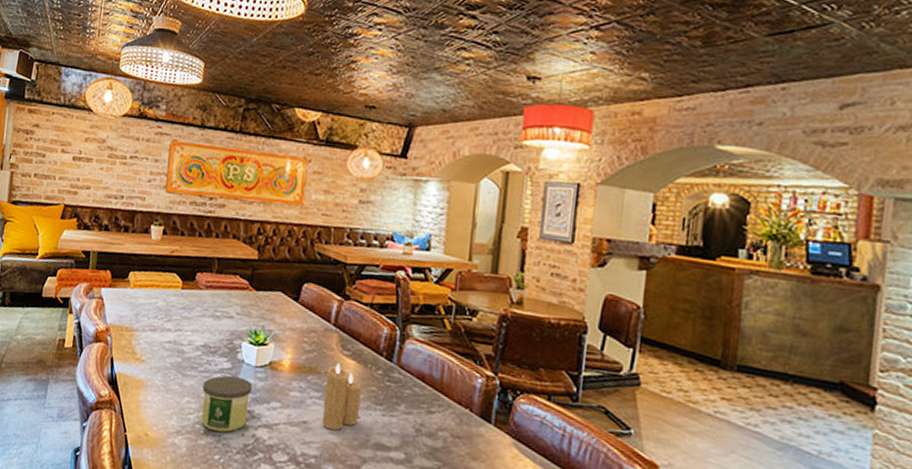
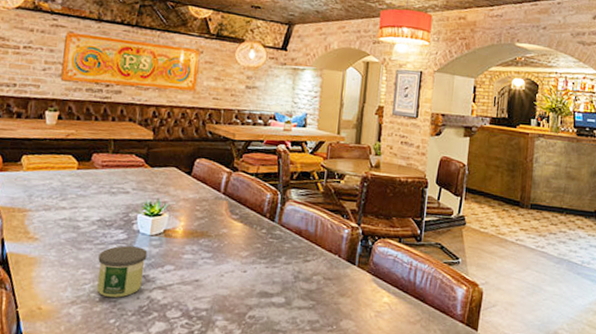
candle: present [321,363,361,431] -> none [212,226,248,285]

